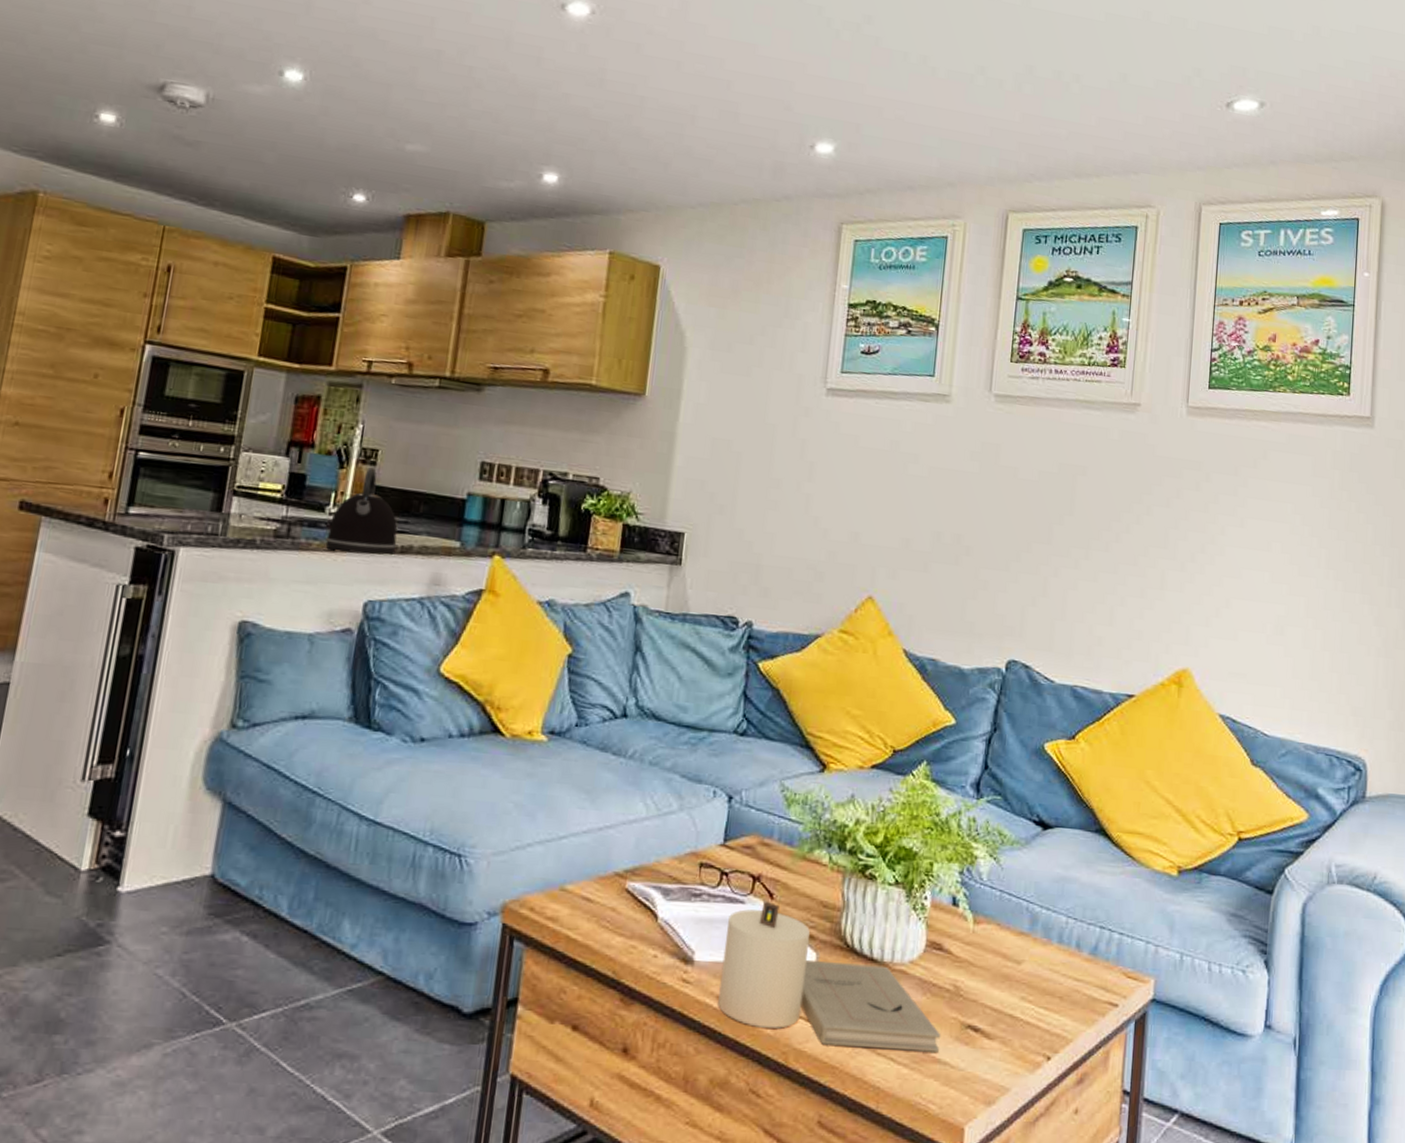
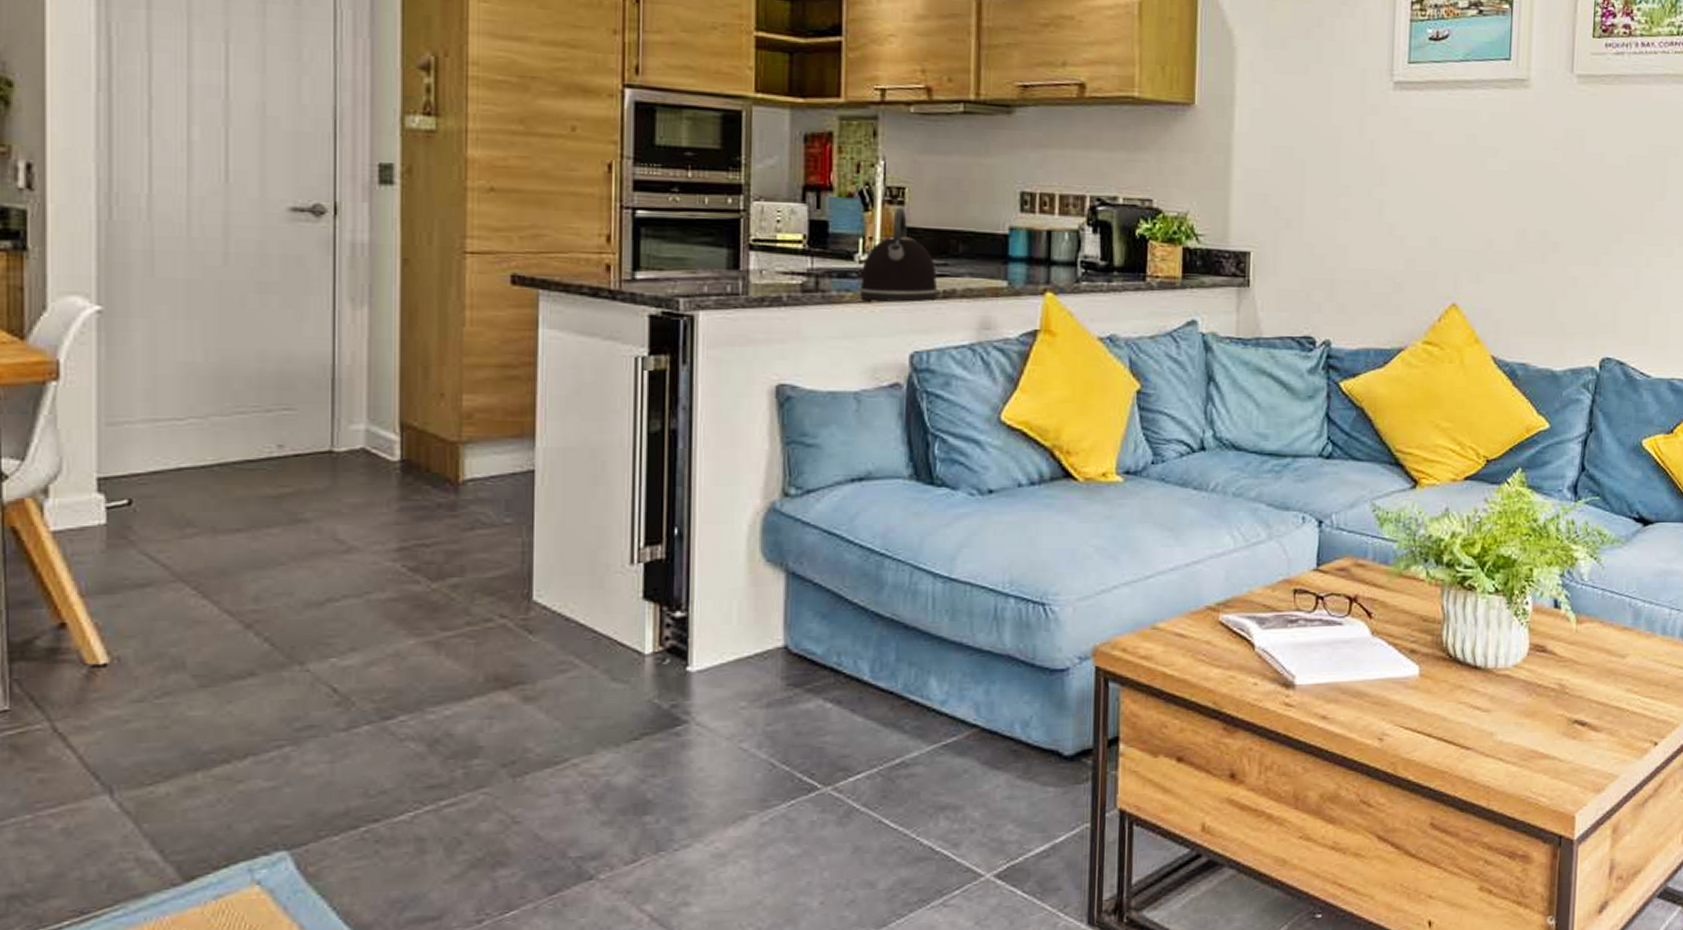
candle: present [718,900,811,1029] -> none [1323,620,1412,742]
book: present [800,961,941,1052] -> none [1406,672,1549,752]

